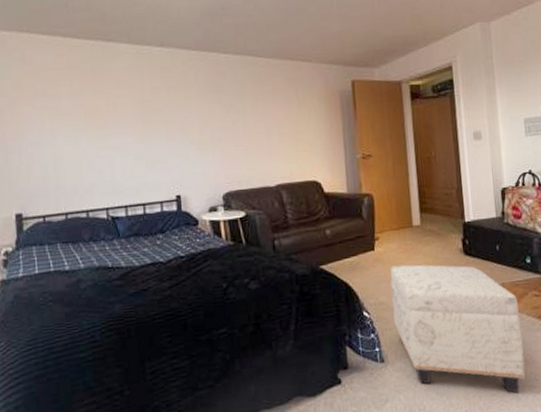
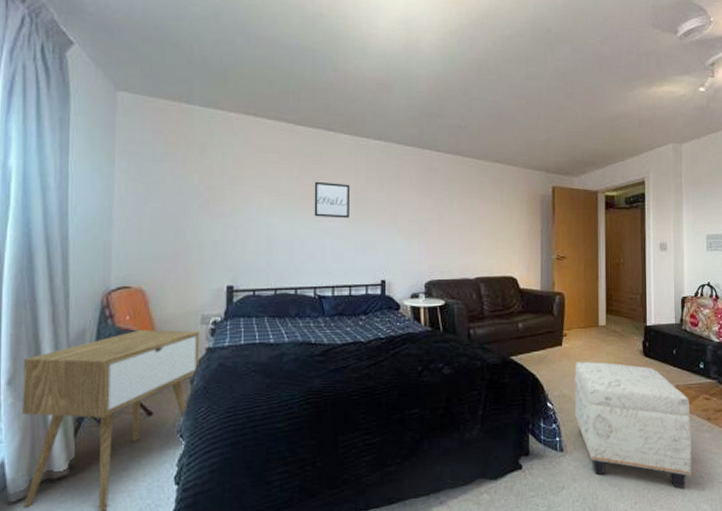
wall art: none [97,96,137,134] -> present [314,181,351,218]

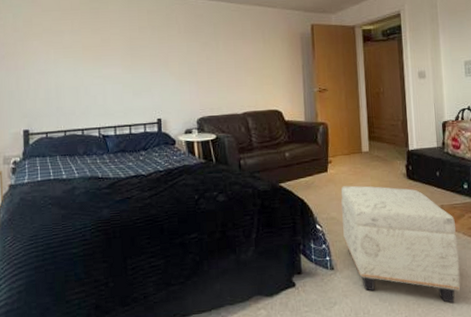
wall art: present [314,181,351,218] -> none [93,33,126,66]

